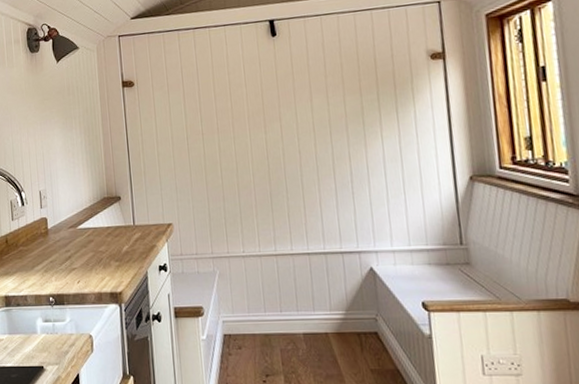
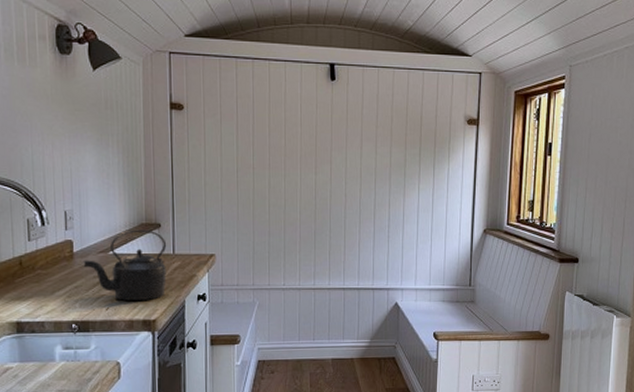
kettle: none [56,203,129,273] -> present [83,229,167,301]

